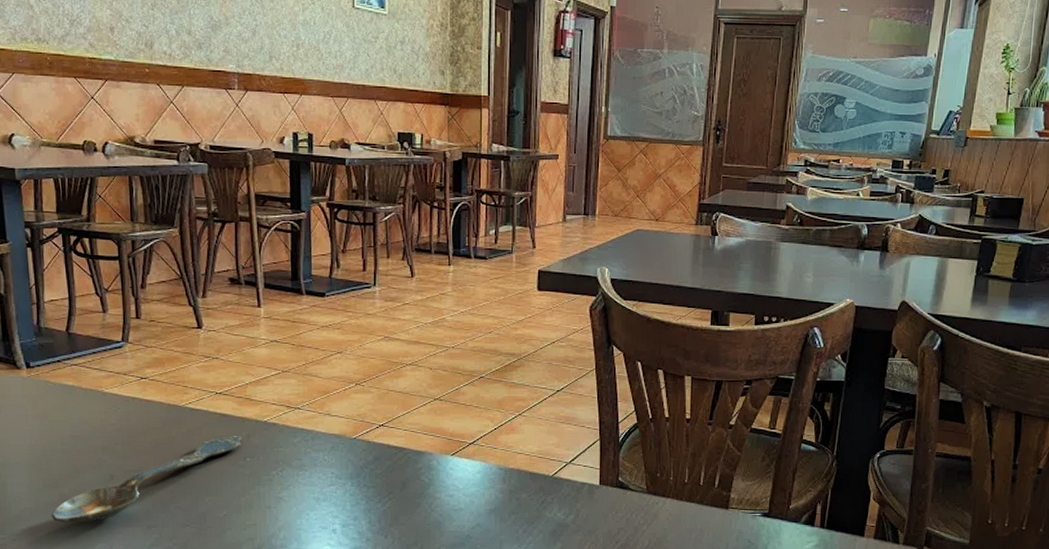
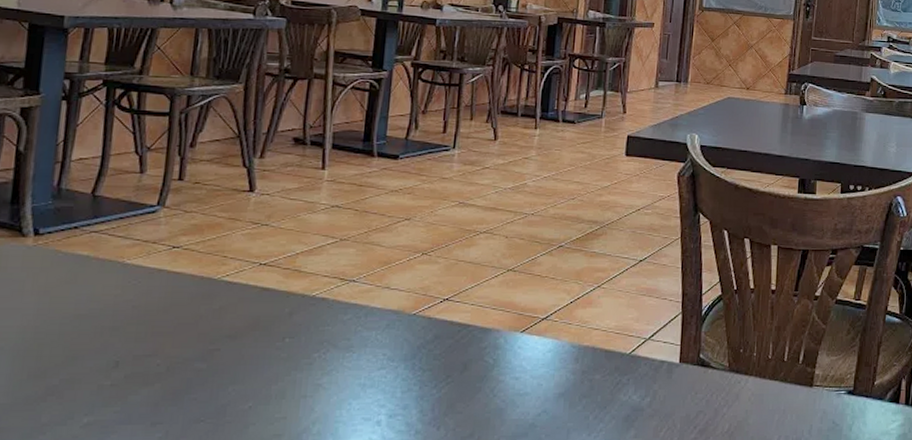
spoon: present [51,436,242,523] -> none [30,313,283,422]

